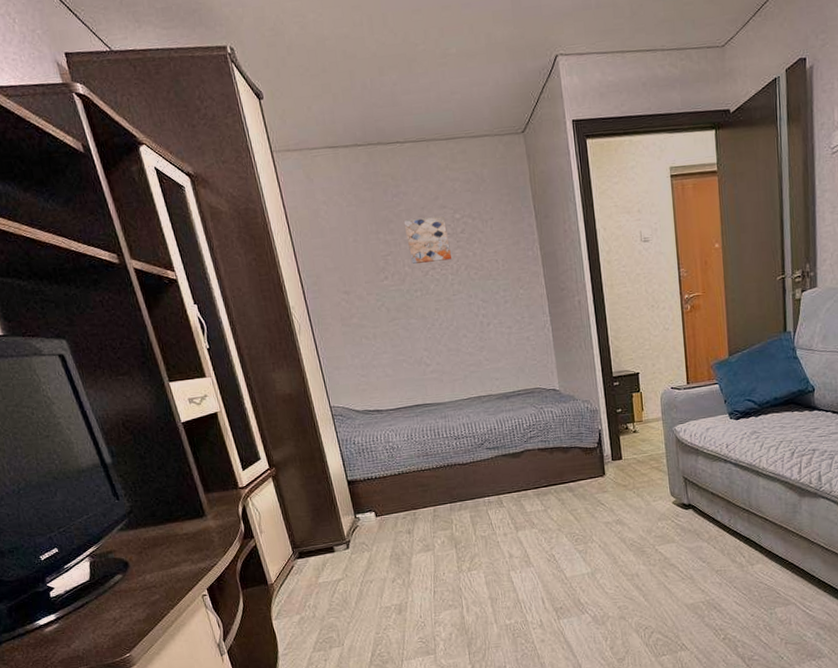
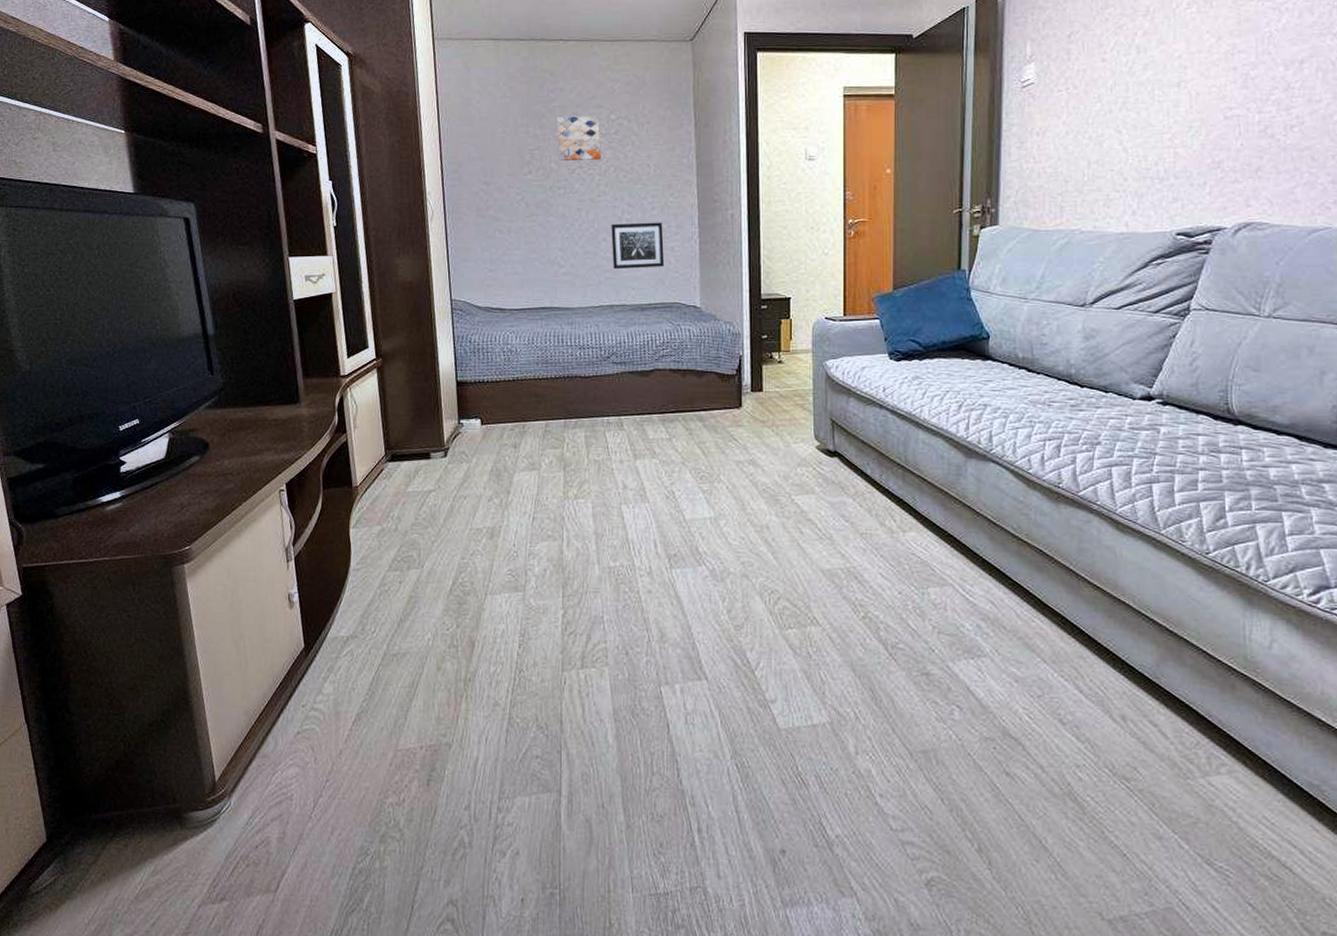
wall art: none [469,314,523,362] -> present [611,222,665,269]

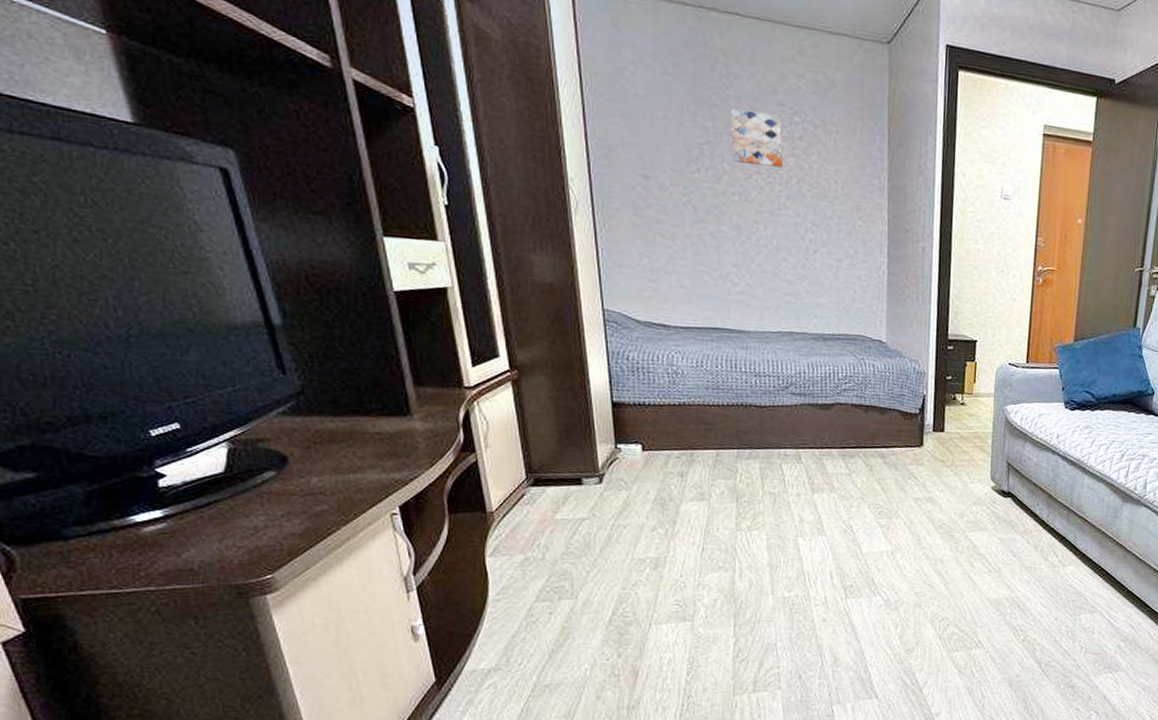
wall art: present [611,222,665,269] -> none [792,242,850,296]

